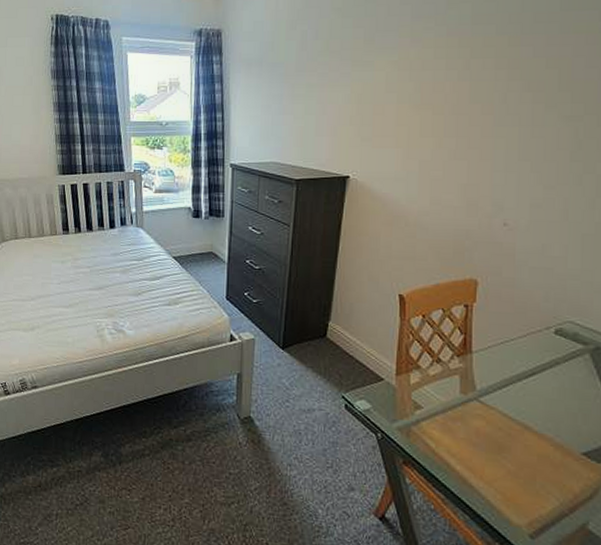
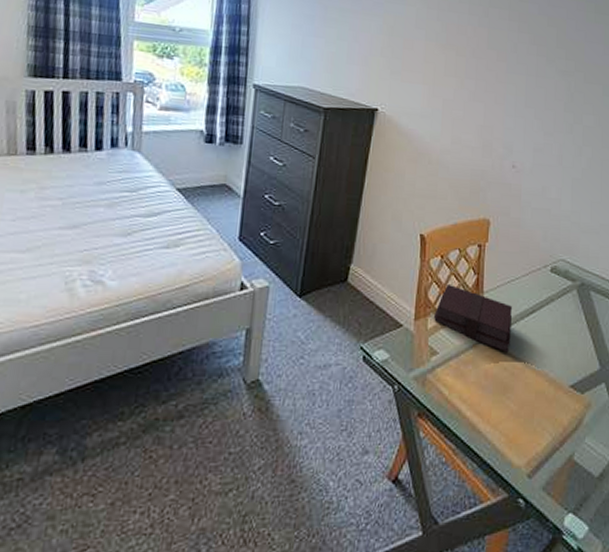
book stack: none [416,342,508,413] -> present [433,283,513,353]

